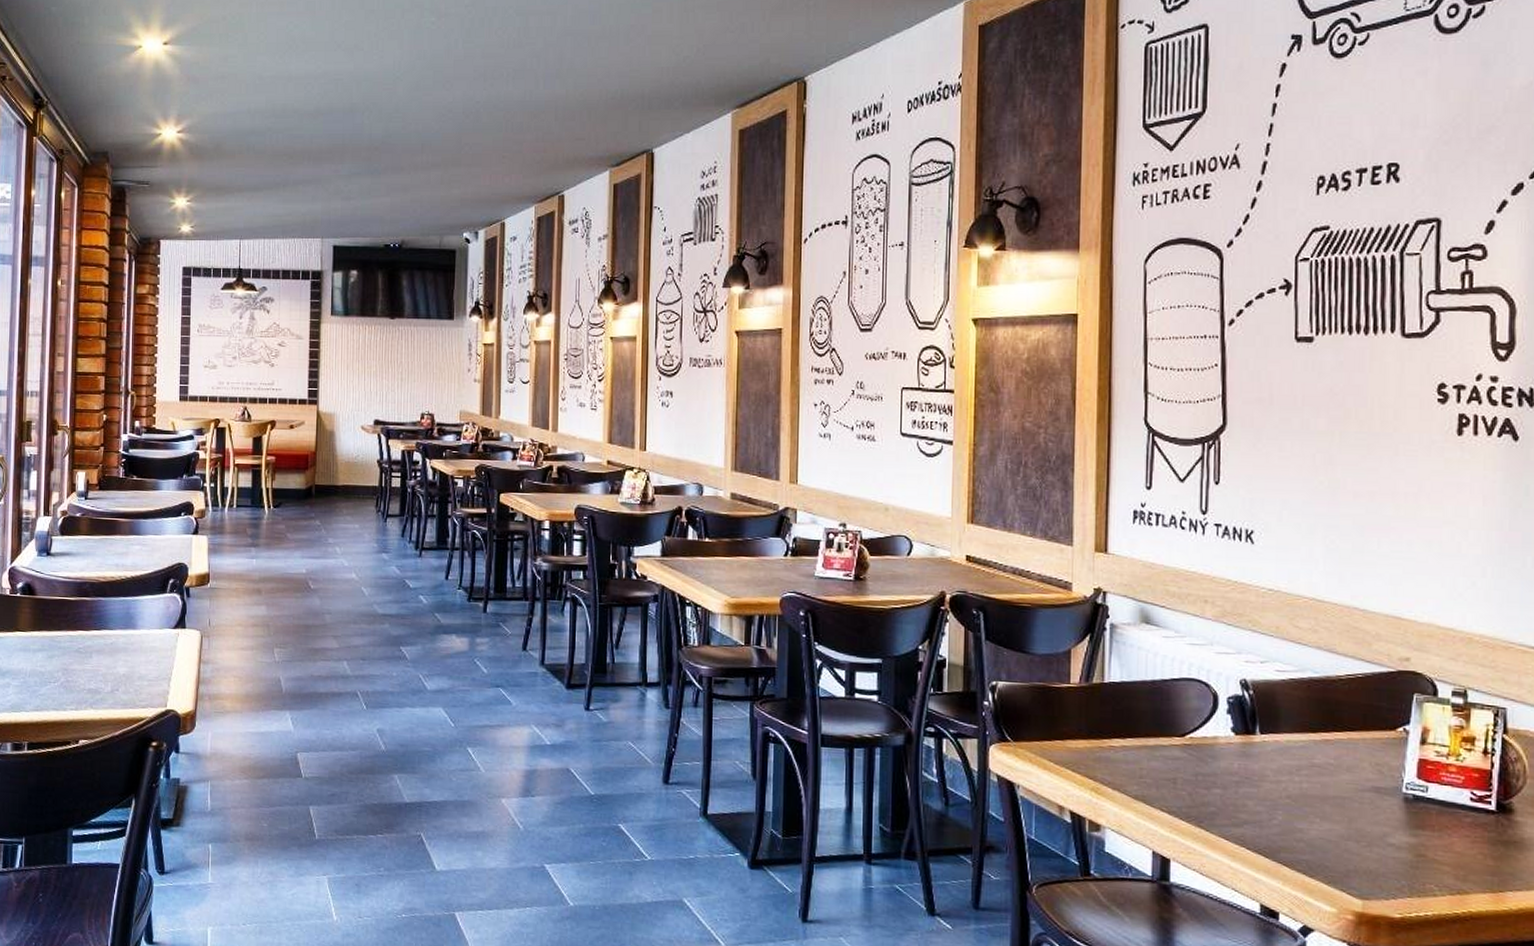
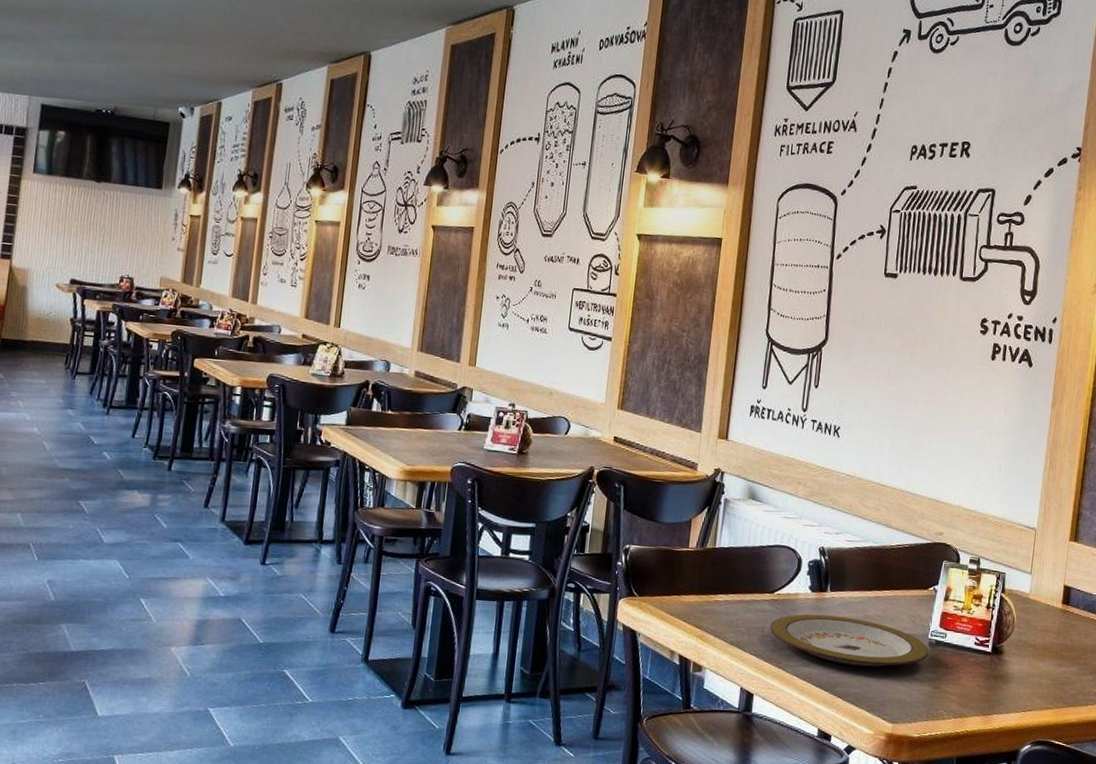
plate: none [1183,761,1405,829] -> present [769,614,929,668]

